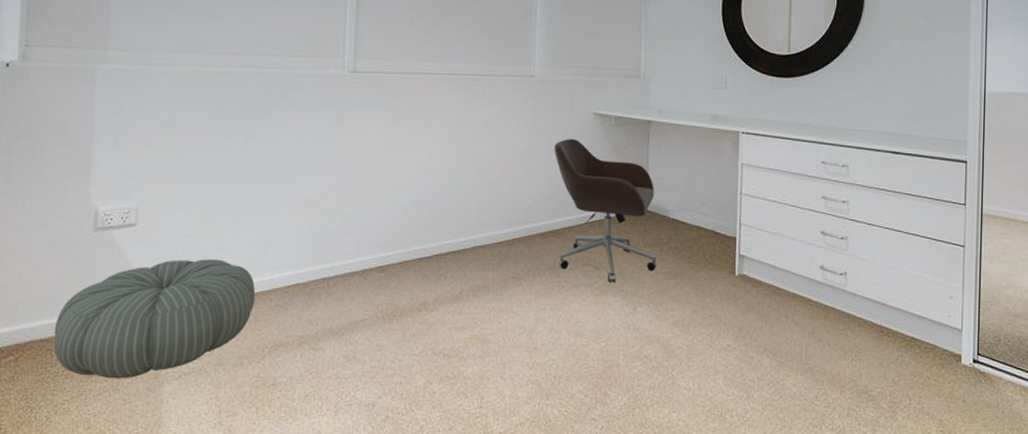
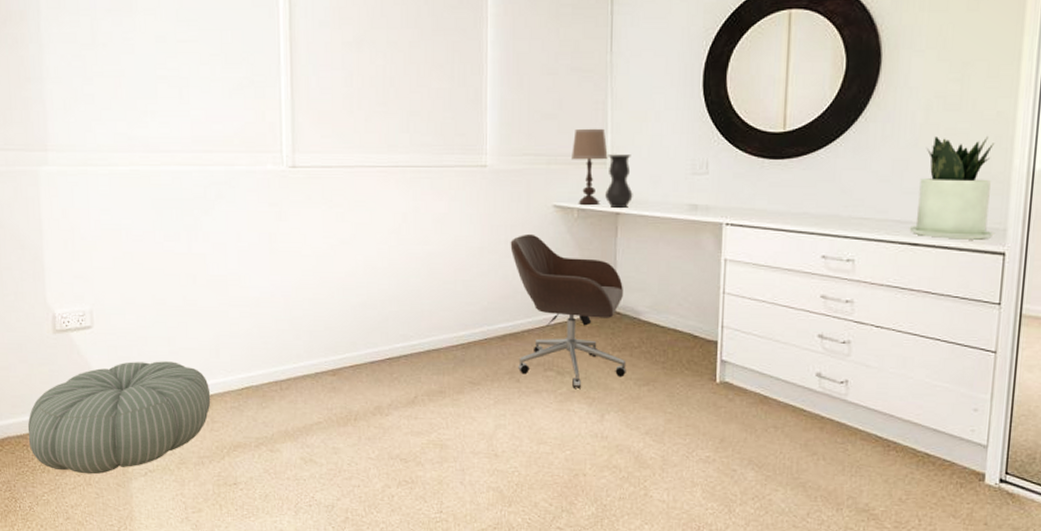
table lamp: none [610,45,642,113] -> present [571,128,608,205]
vase: none [639,69,663,117] -> present [605,154,633,208]
planter: none [891,63,958,150] -> present [909,137,994,240]

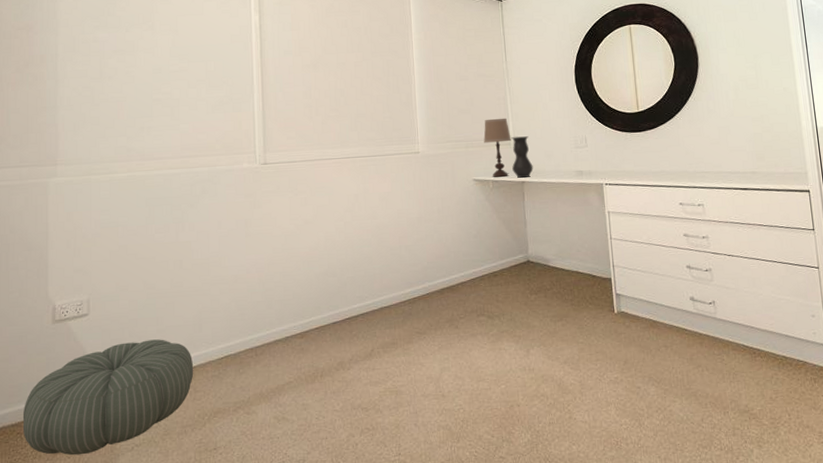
office chair: present [510,233,627,388] -> none [442,203,543,329]
planter: present [909,137,994,240] -> none [738,106,799,183]

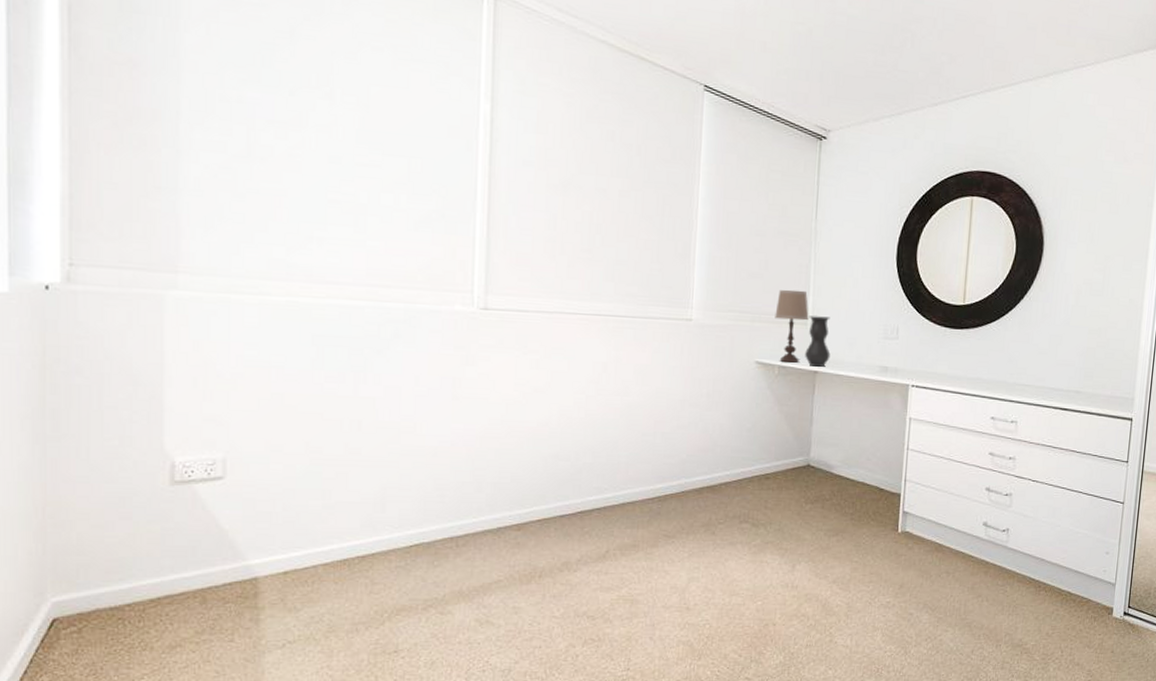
pouf: present [22,339,194,456] -> none [126,516,372,650]

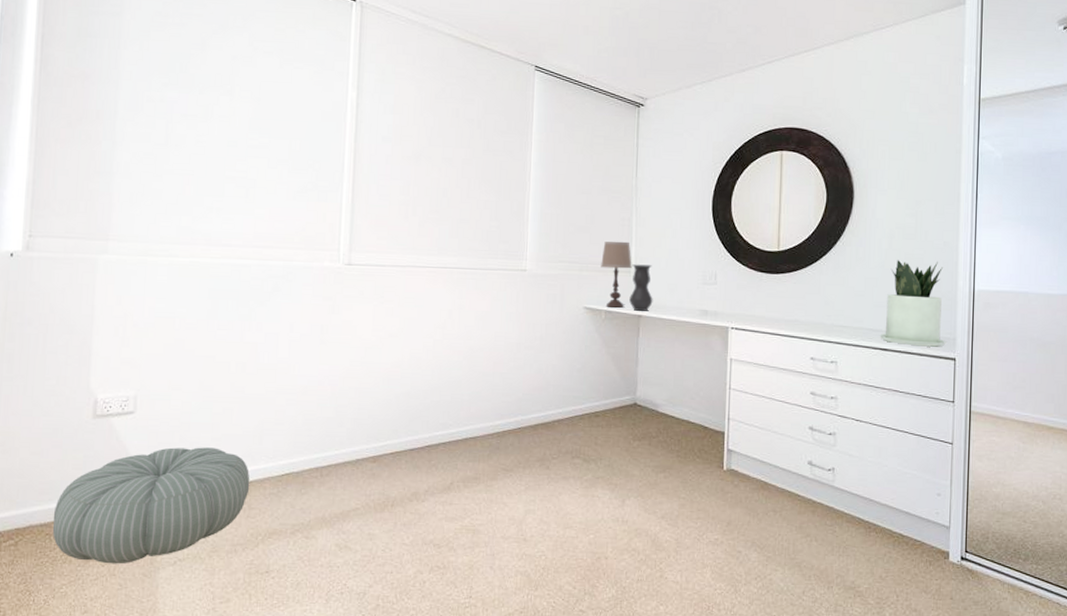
pouf: none [126,516,372,650] -> present [52,447,250,564]
planter: none [1061,317,1126,407] -> present [880,260,946,347]

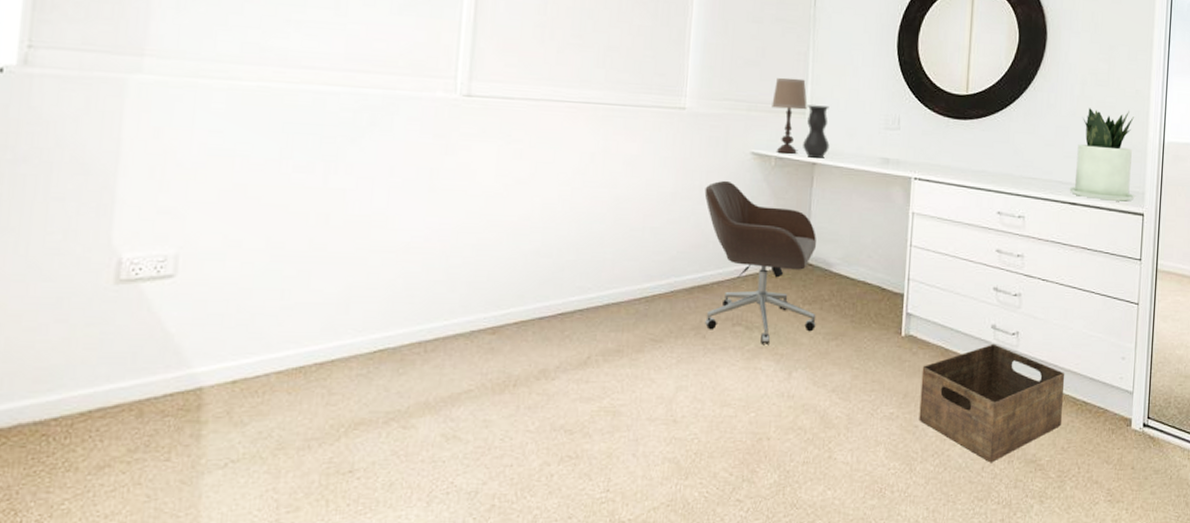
pouf: present [52,447,250,564] -> none [51,319,332,470]
office chair: none [544,332,646,475] -> present [704,180,816,344]
storage basket: none [742,478,881,588] -> present [919,343,1065,463]

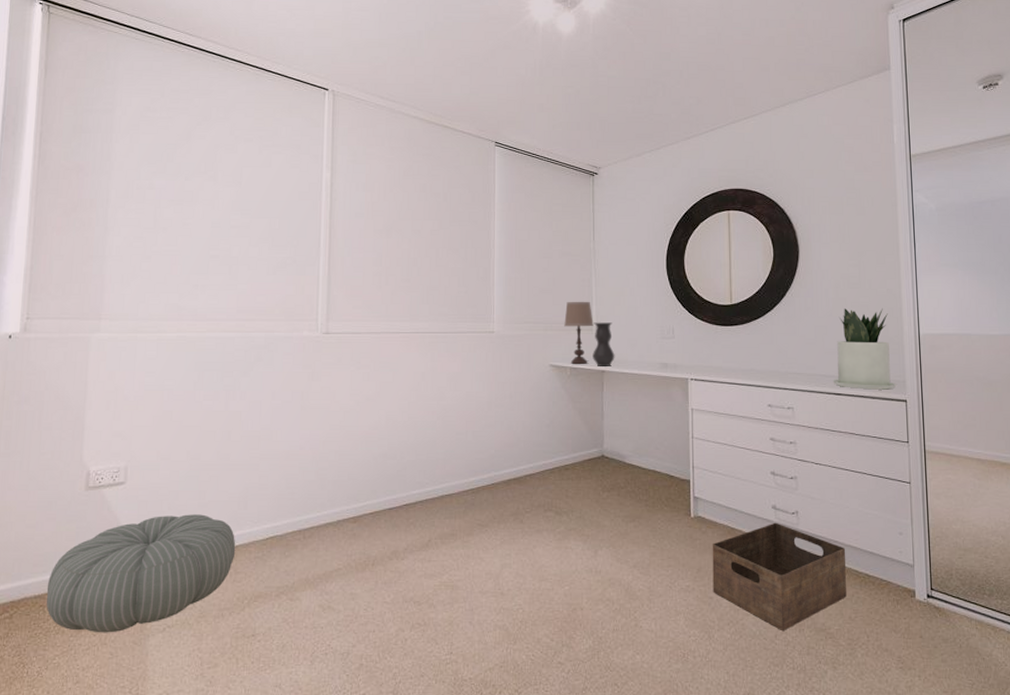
pouf: none [51,319,332,470] -> present [46,514,236,633]
office chair: present [704,180,816,344] -> none [514,389,615,527]

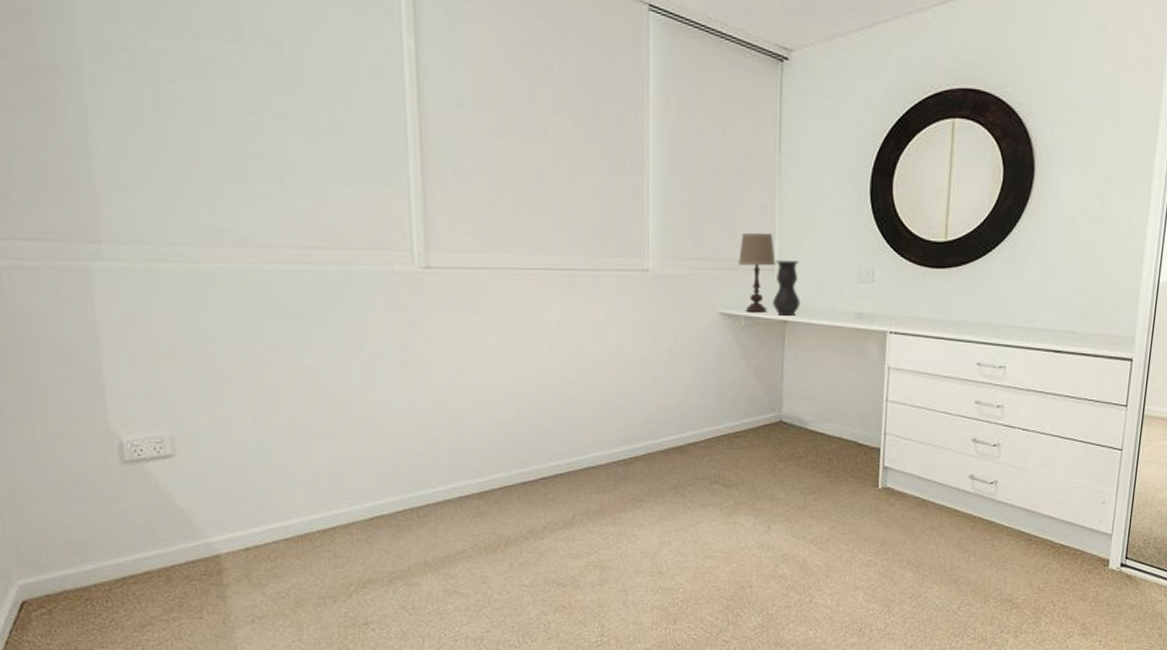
pouf: present [46,514,236,633] -> none [90,492,333,627]
storage basket: present [712,522,846,632] -> none [896,493,1044,603]
planter: present [833,308,897,390] -> none [1053,249,1127,347]

